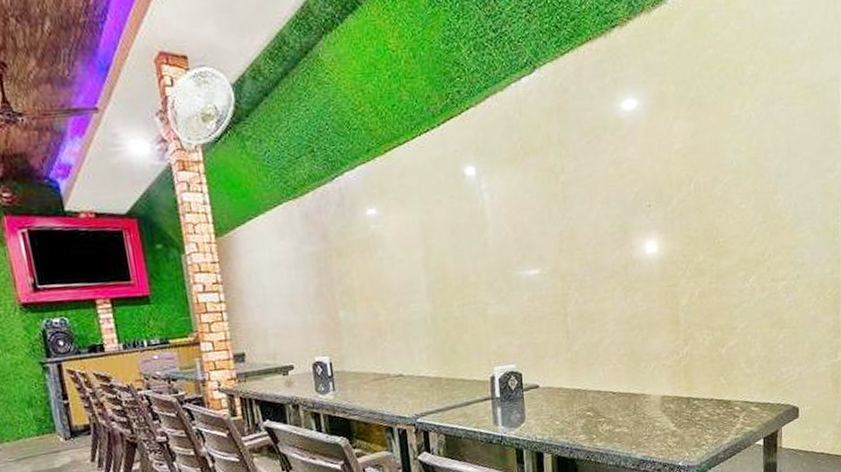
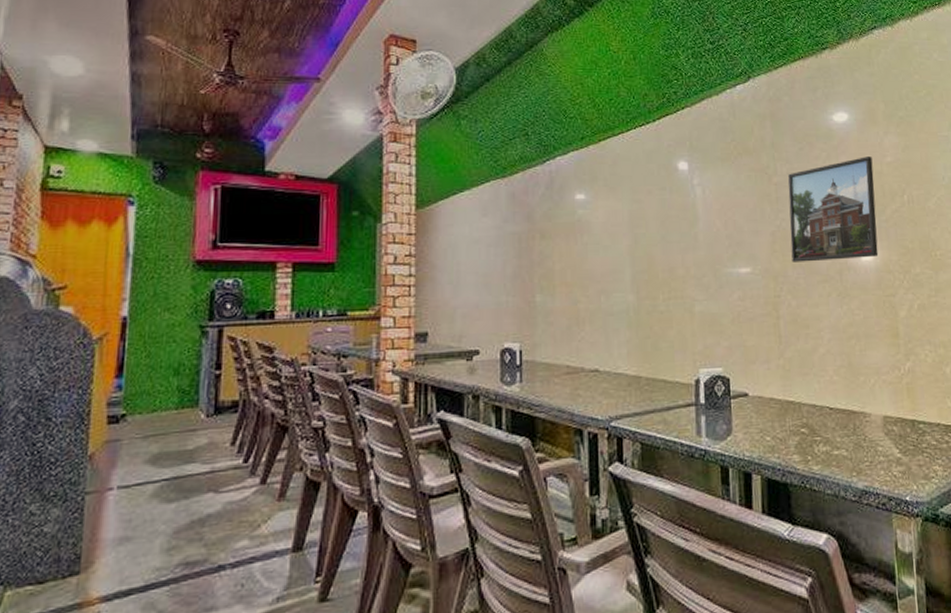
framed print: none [575,145,663,261] -> present [788,157,879,262]

